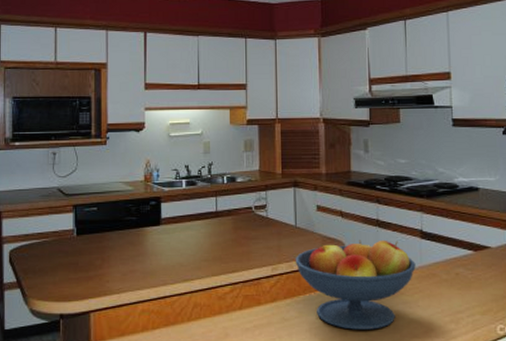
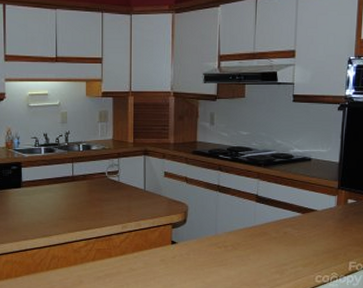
fruit bowl: present [295,240,416,330] -> none [143,203,250,278]

